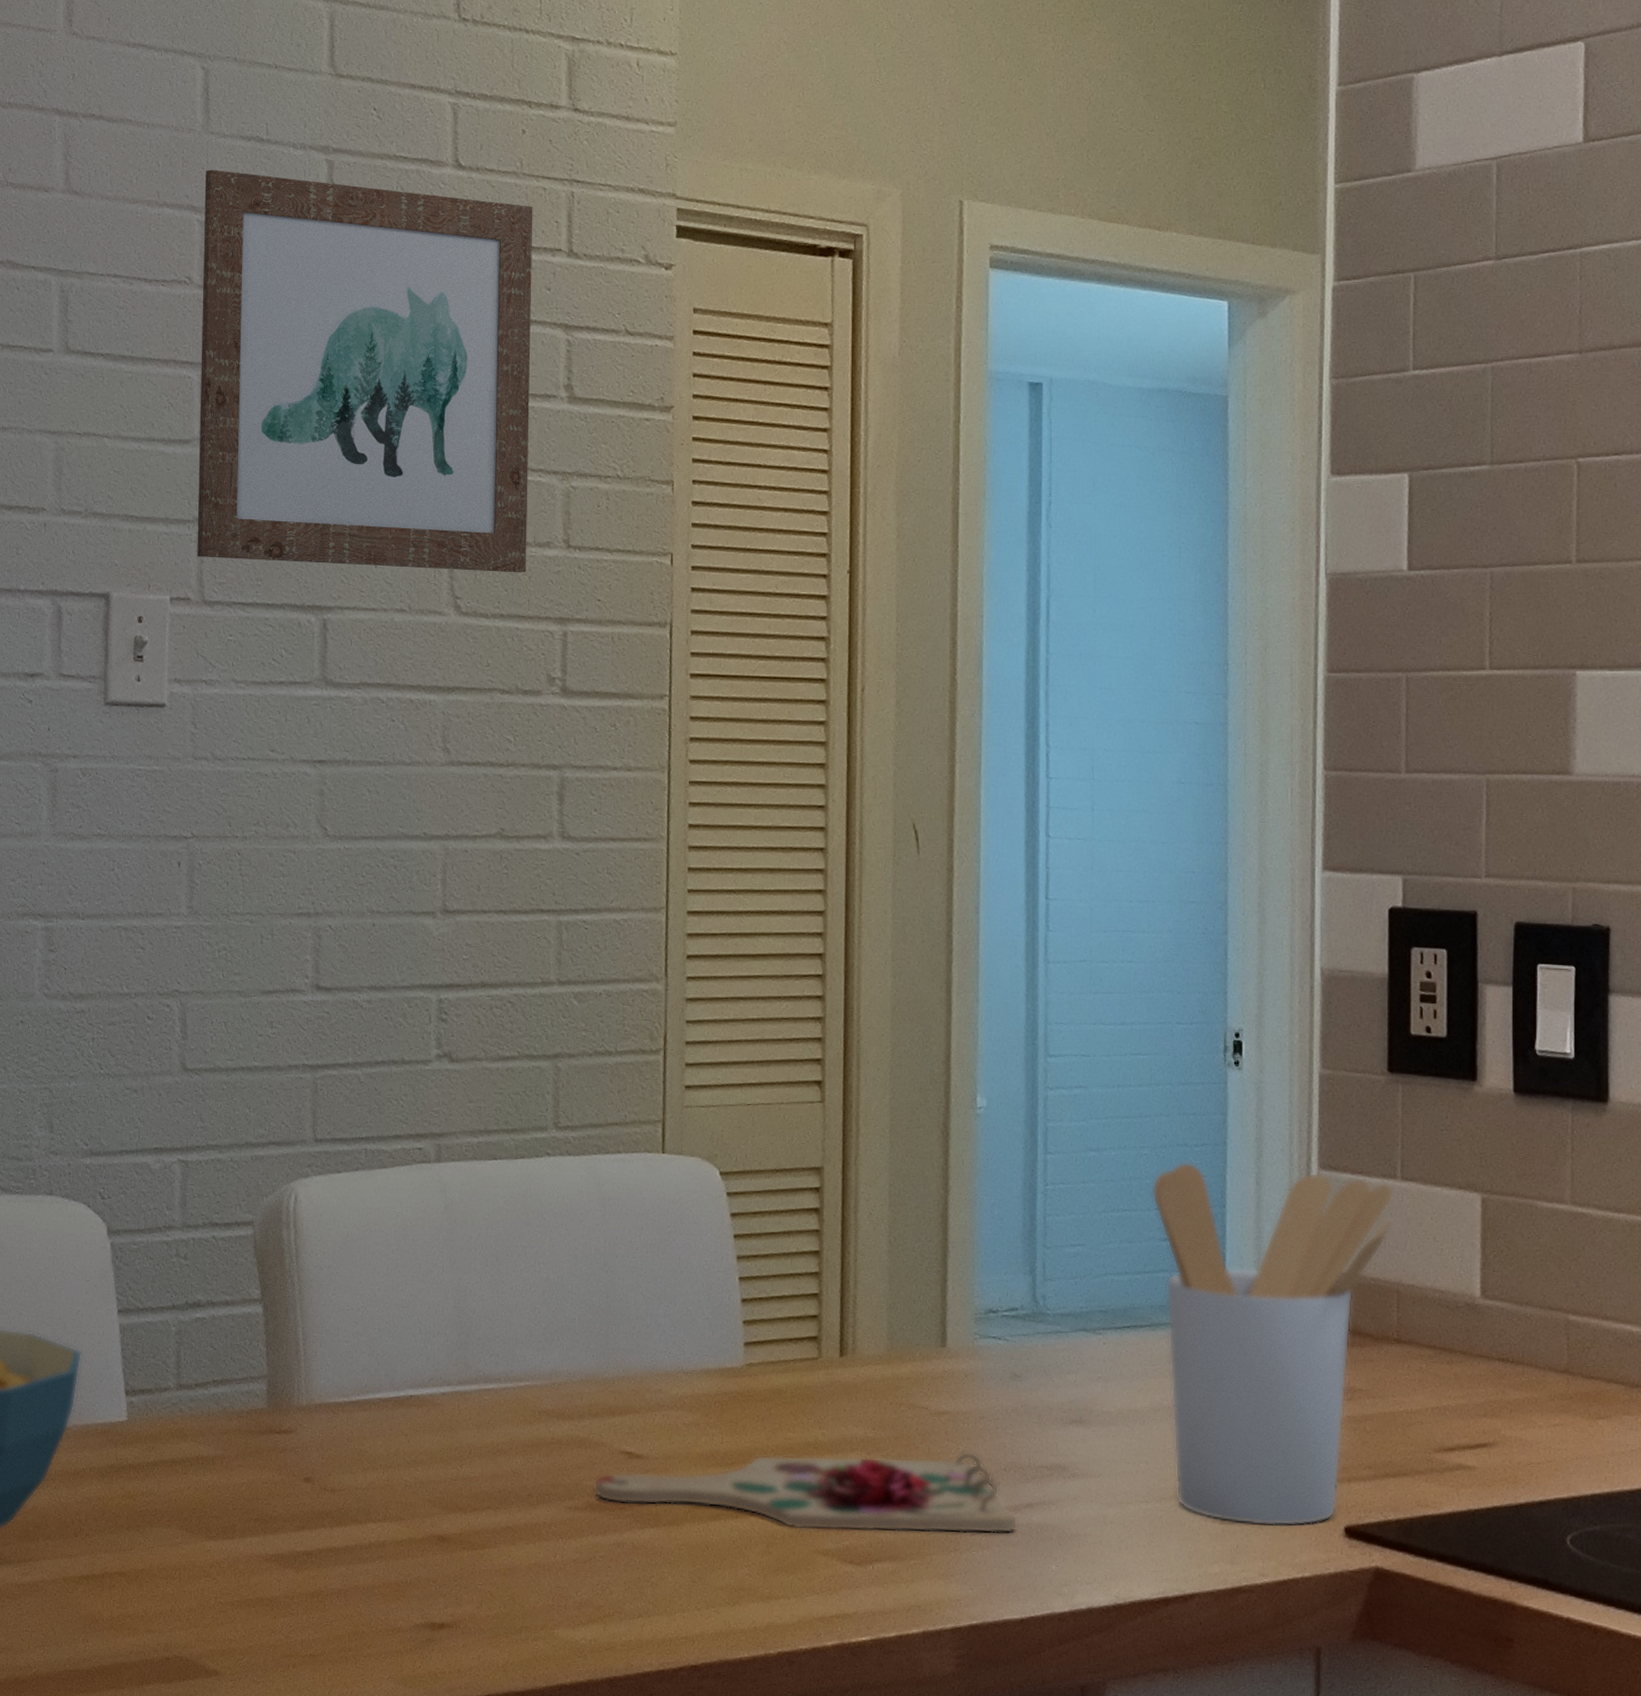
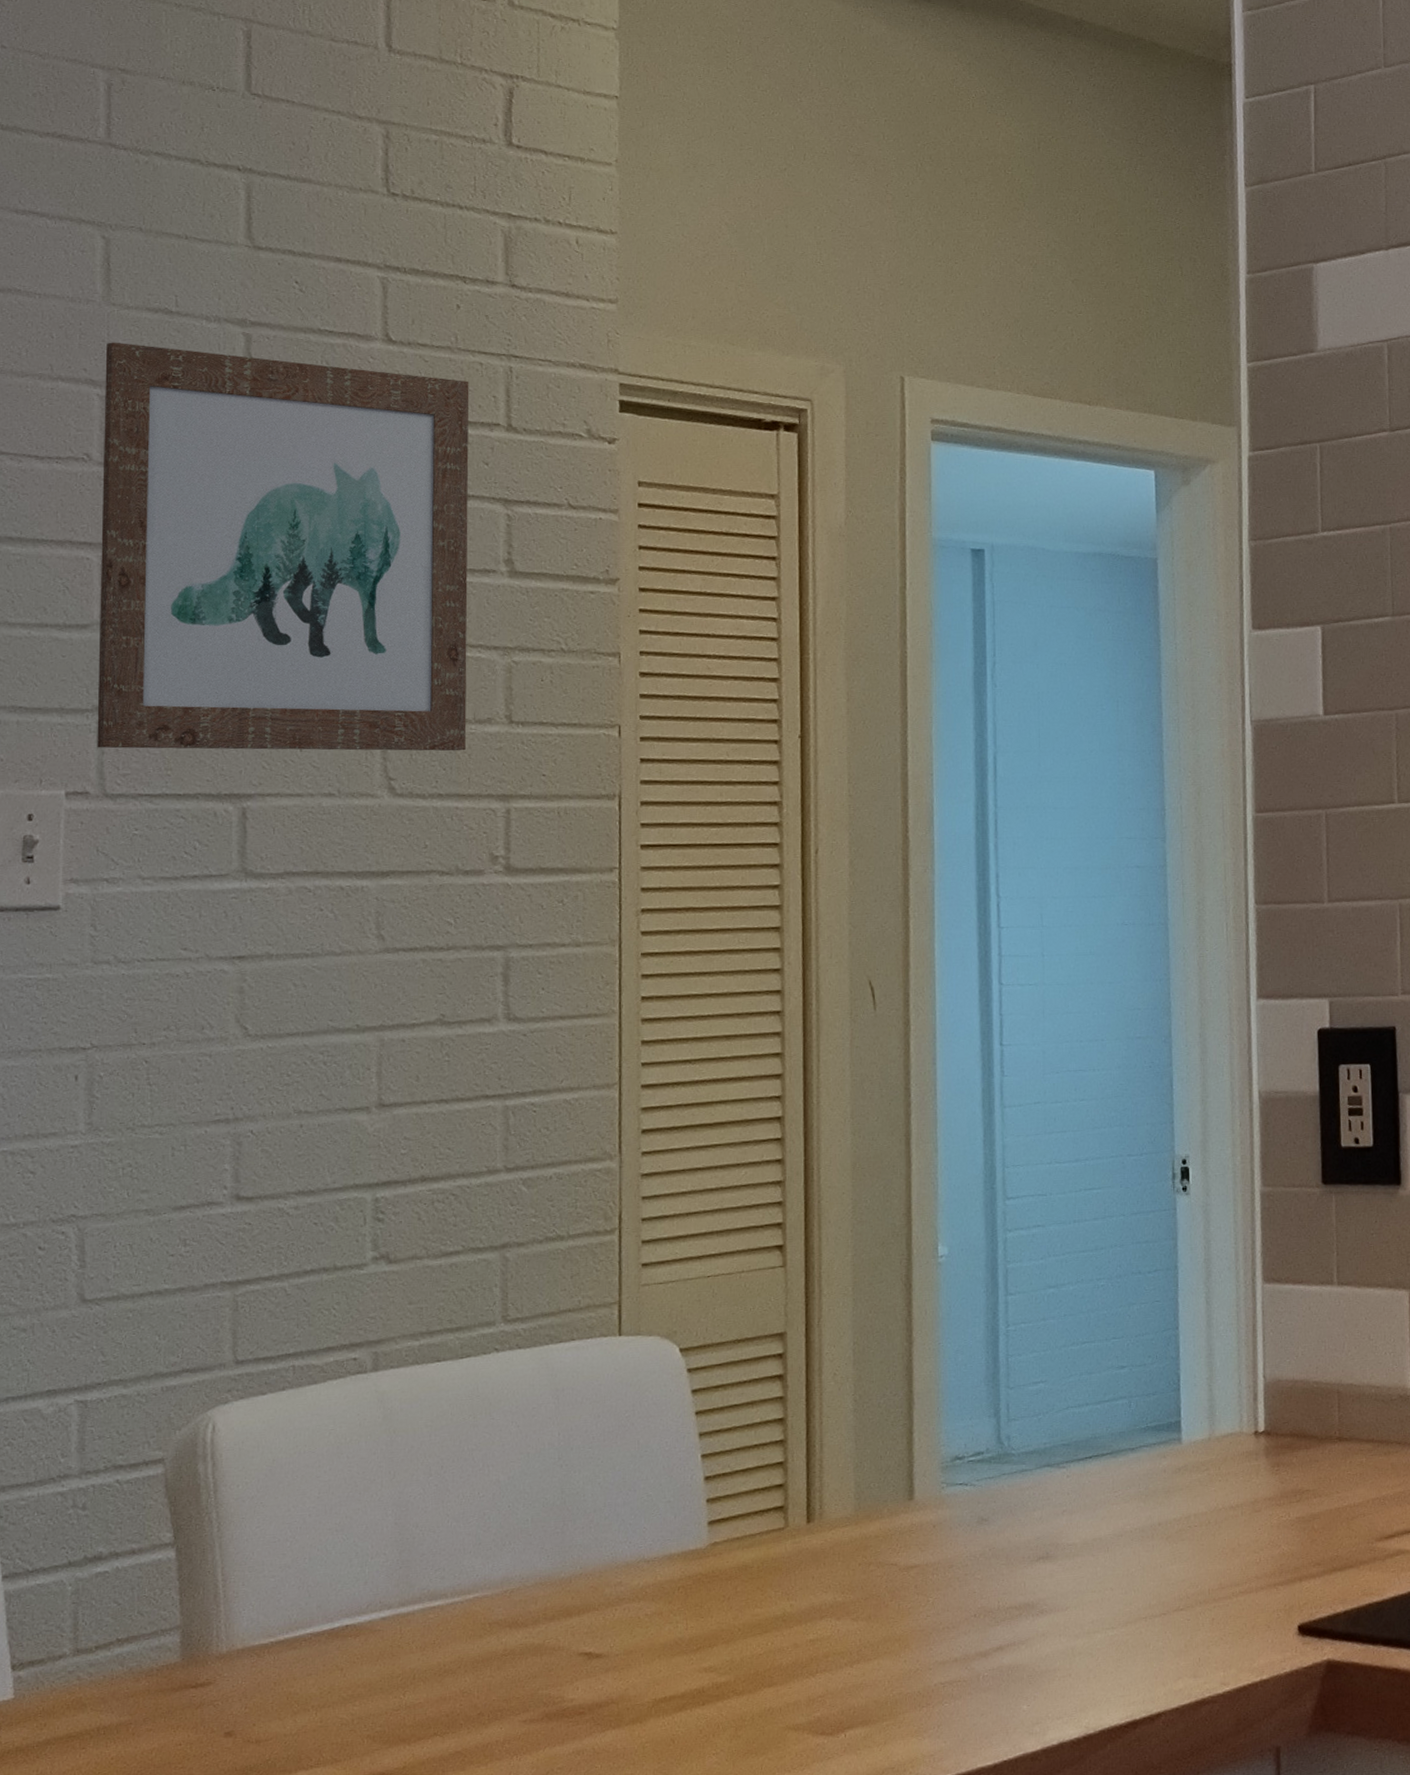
cutting board: present [593,1451,1018,1534] -> none [550,1602,989,1709]
utensil holder: present [1152,1161,1395,1527] -> none [1109,1286,1332,1637]

